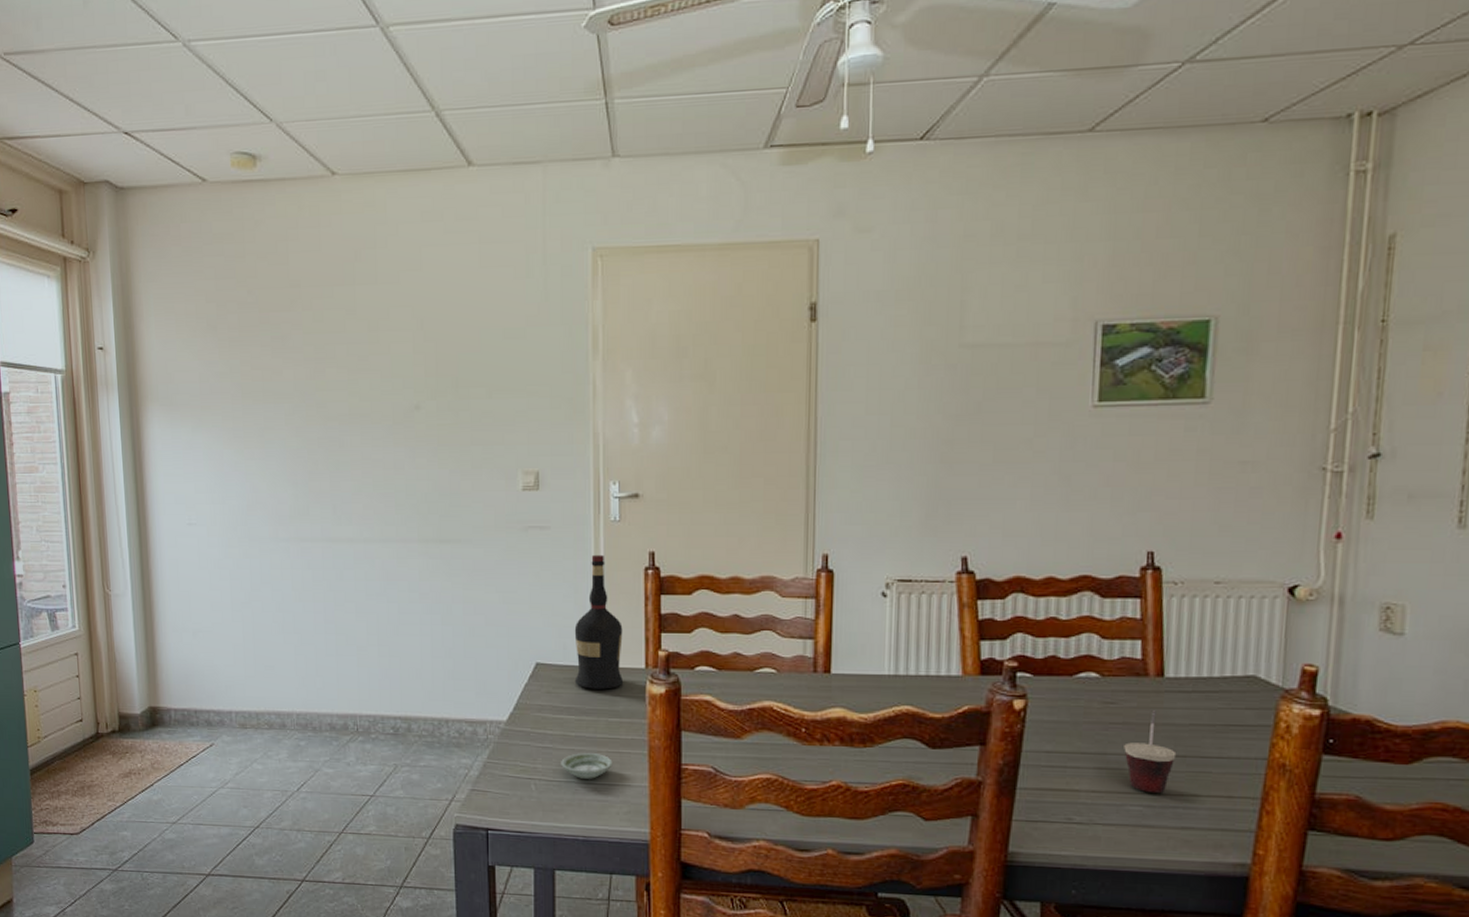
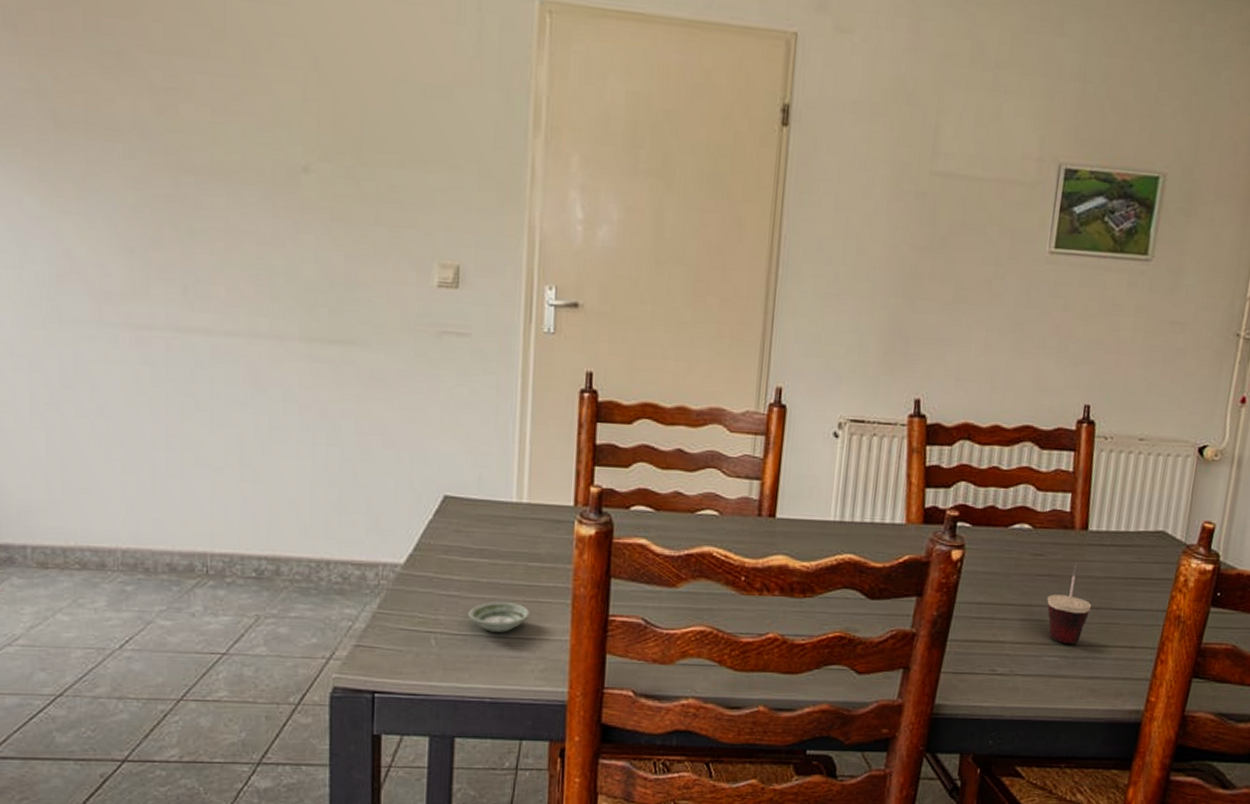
liquor: present [574,554,624,690] -> none [490,370,551,529]

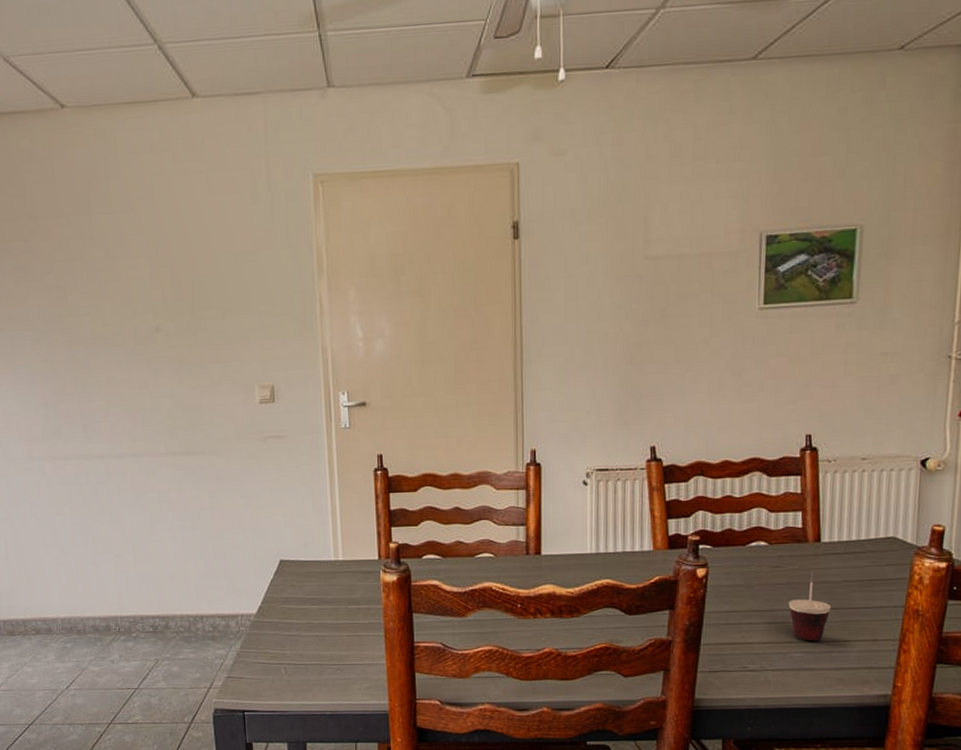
saucer: present [468,602,530,632] -> none [307,638,353,661]

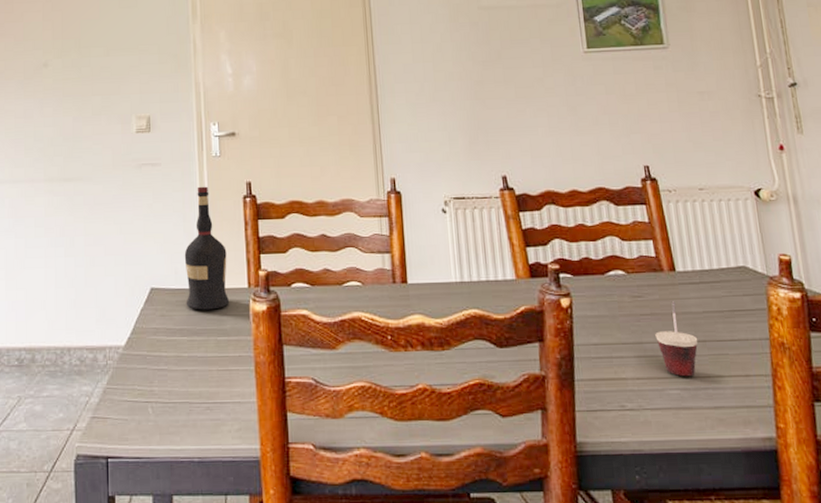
liquor: none [313,459,360,581] -> present [184,186,230,310]

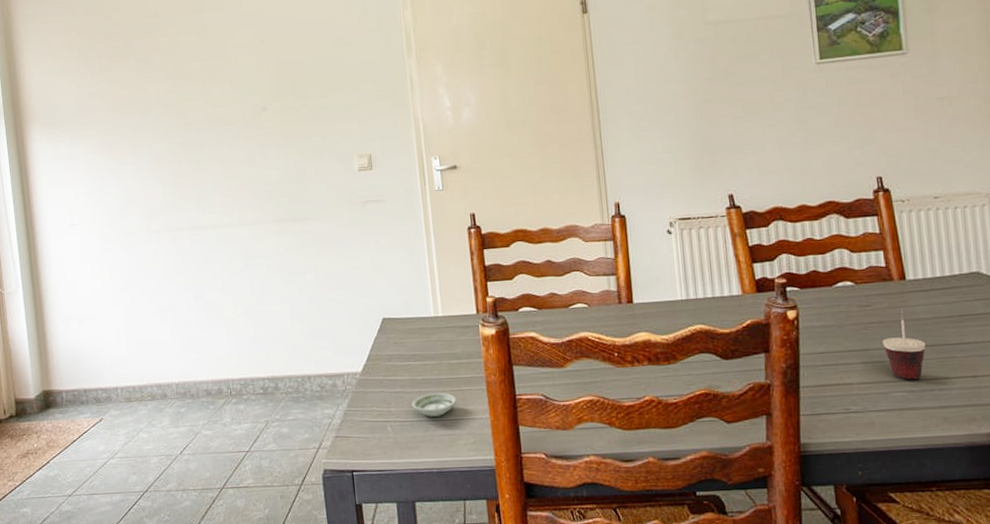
saucer: none [175,372,223,399] -> present [412,393,457,417]
liquor: present [184,186,230,310] -> none [413,219,460,337]

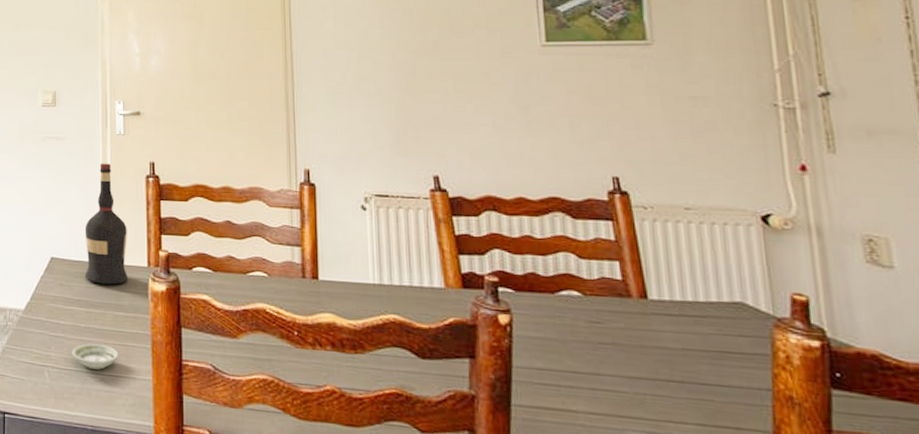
liquor: none [413,219,460,337] -> present [85,163,129,285]
cup: present [882,309,926,380] -> none [617,332,674,420]

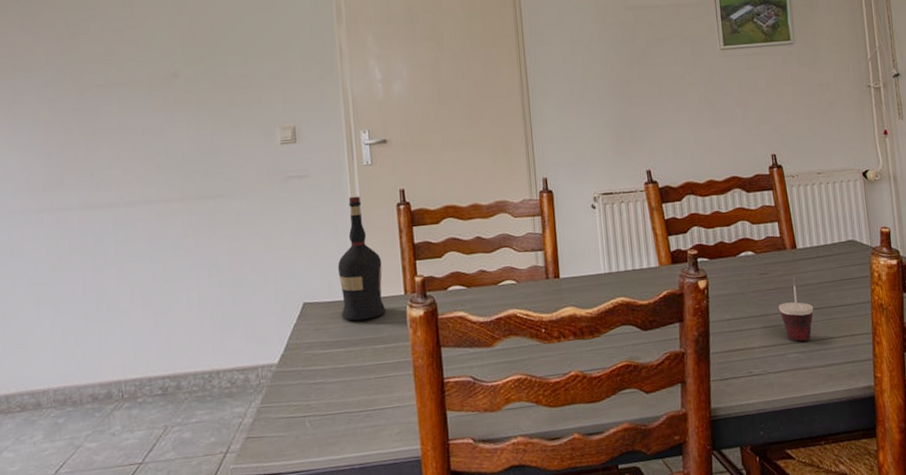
saucer: present [72,343,119,370] -> none [333,381,382,408]
cup: none [617,332,674,420] -> present [778,275,814,341]

